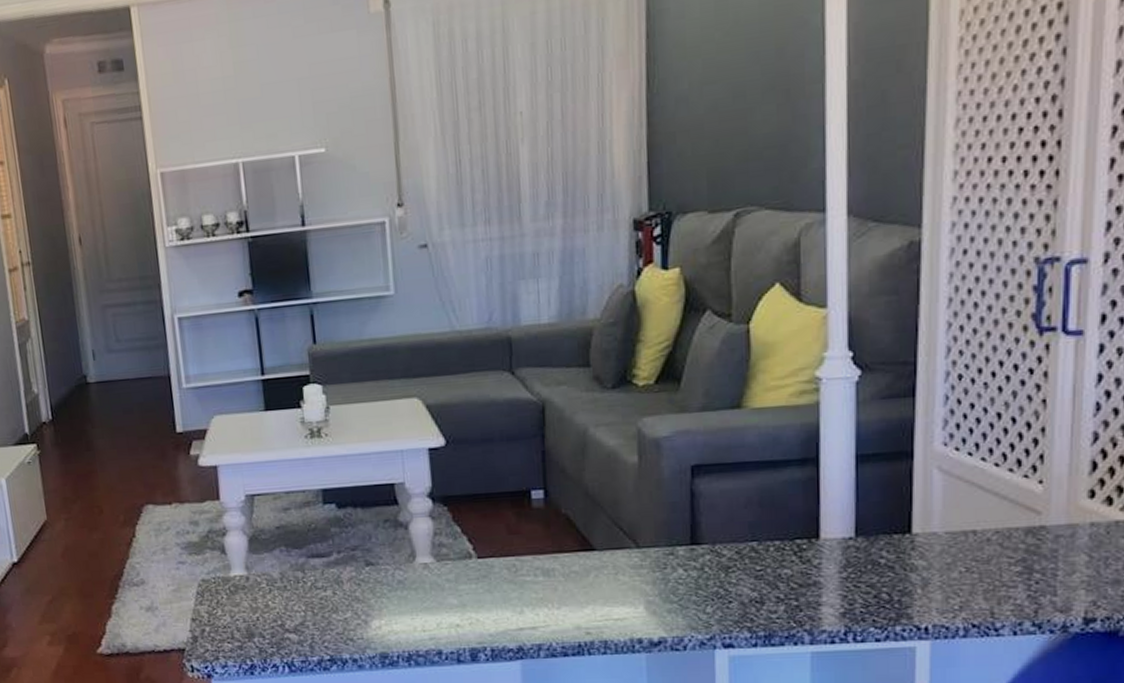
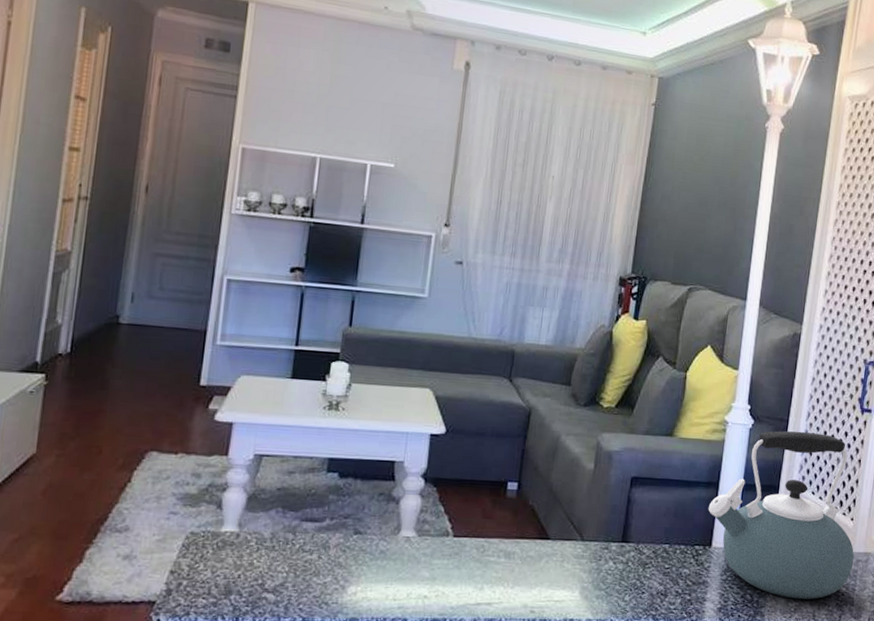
kettle: none [807,372,1051,594] -> present [708,431,854,599]

